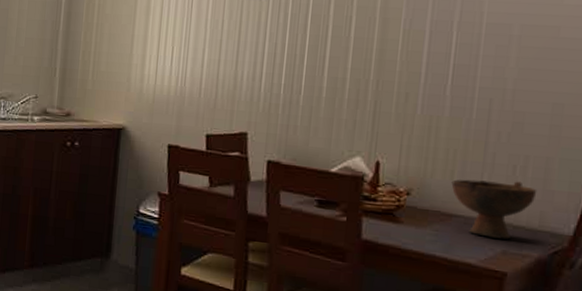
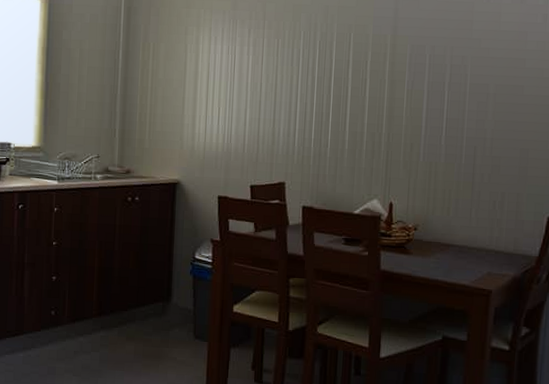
bowl: present [451,179,537,240] -> none [448,214,512,263]

